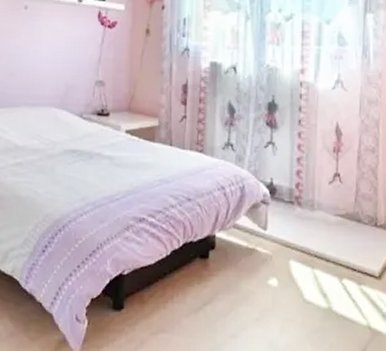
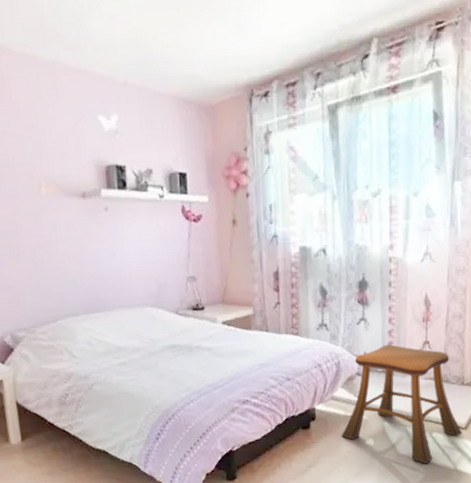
stool: none [242,173,375,315] -> present [341,344,462,464]

